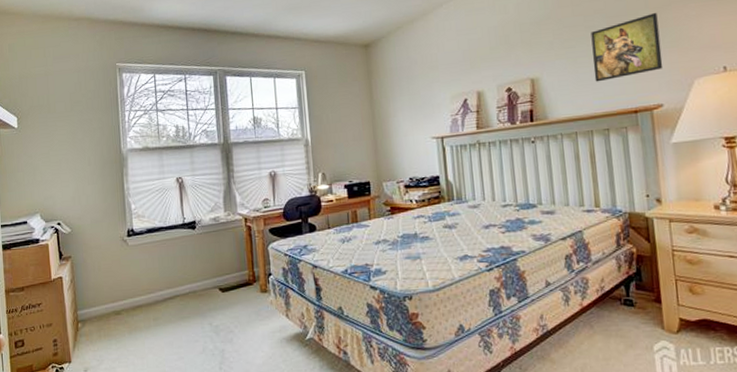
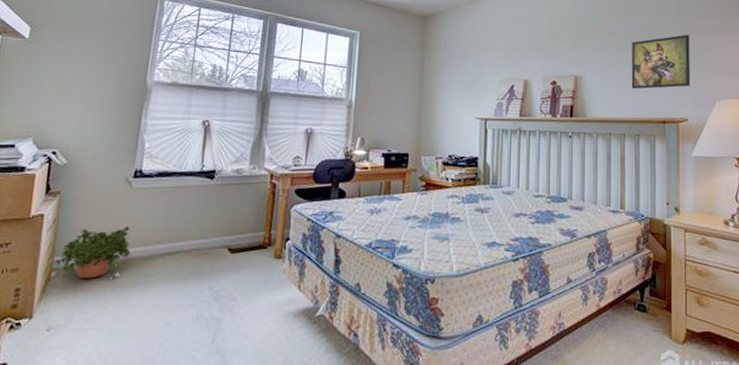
potted plant: none [78,279,139,326] -> present [53,226,131,278]

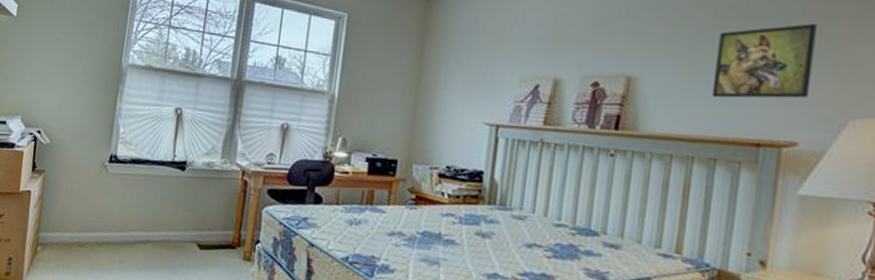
potted plant: present [53,226,131,278] -> none [39,208,107,259]

